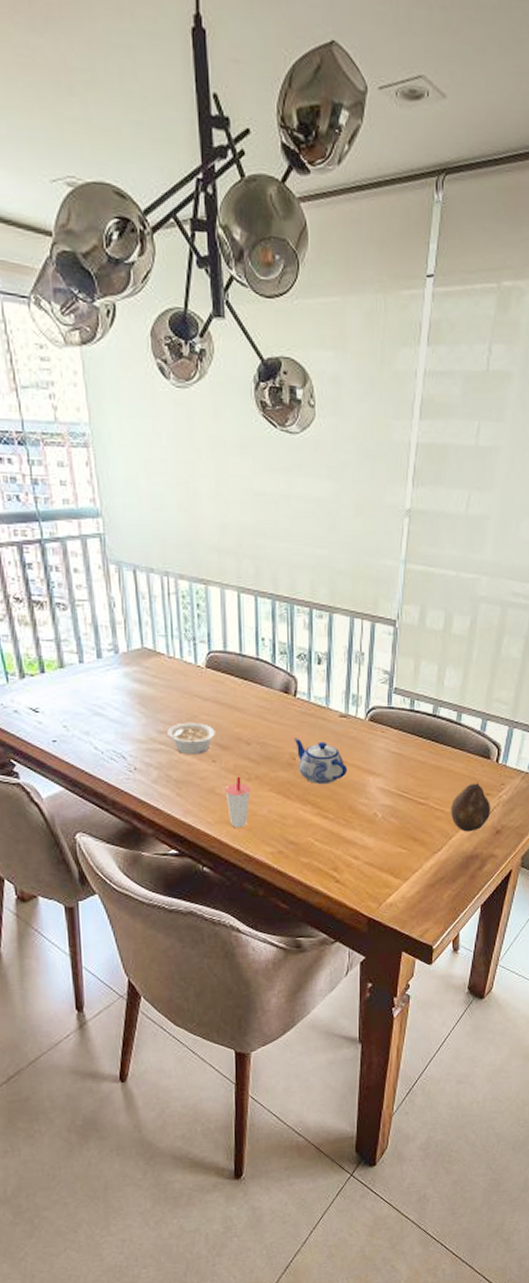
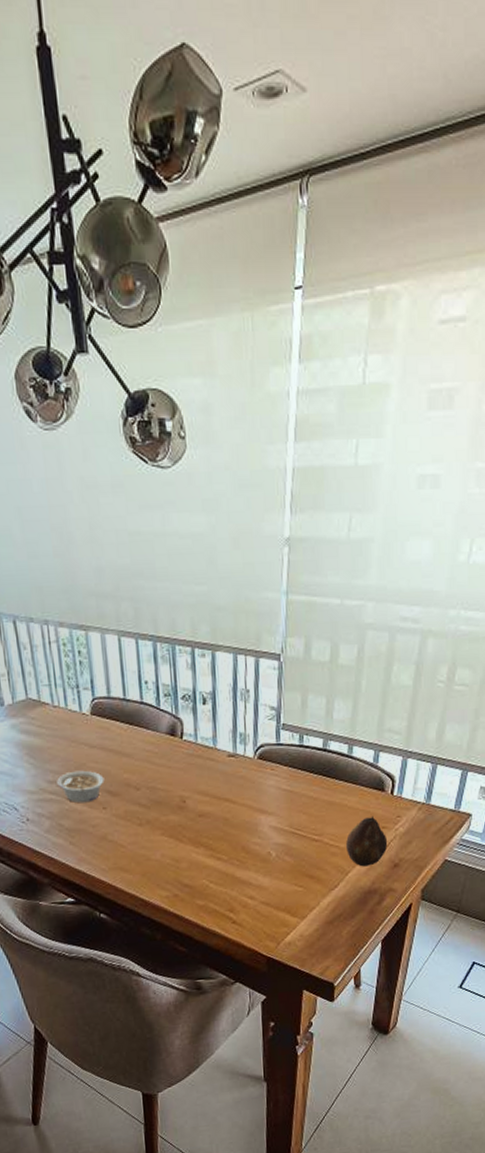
cup: present [225,776,251,828] -> none [117,822,142,874]
teapot: present [294,738,348,785] -> none [183,780,239,826]

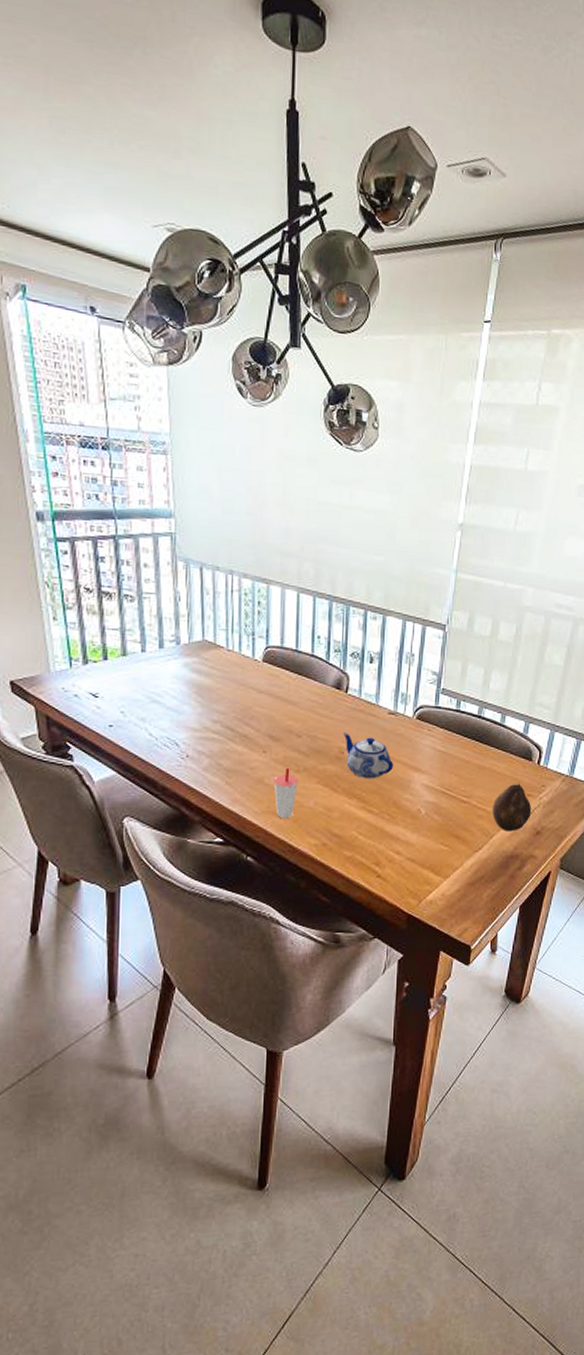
legume: present [57,770,104,803] -> none [221,713,268,745]
cup: none [117,822,142,874] -> present [273,767,298,819]
teapot: none [183,780,239,826] -> present [343,732,394,779]

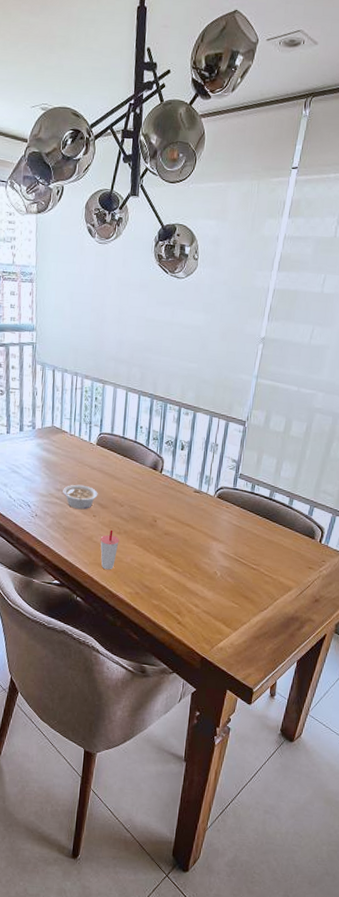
legume: none [221,713,268,745] -> present [63,484,98,510]
teapot: present [343,732,394,779] -> none [157,505,197,544]
fruit: present [493,783,532,832] -> none [277,557,312,597]

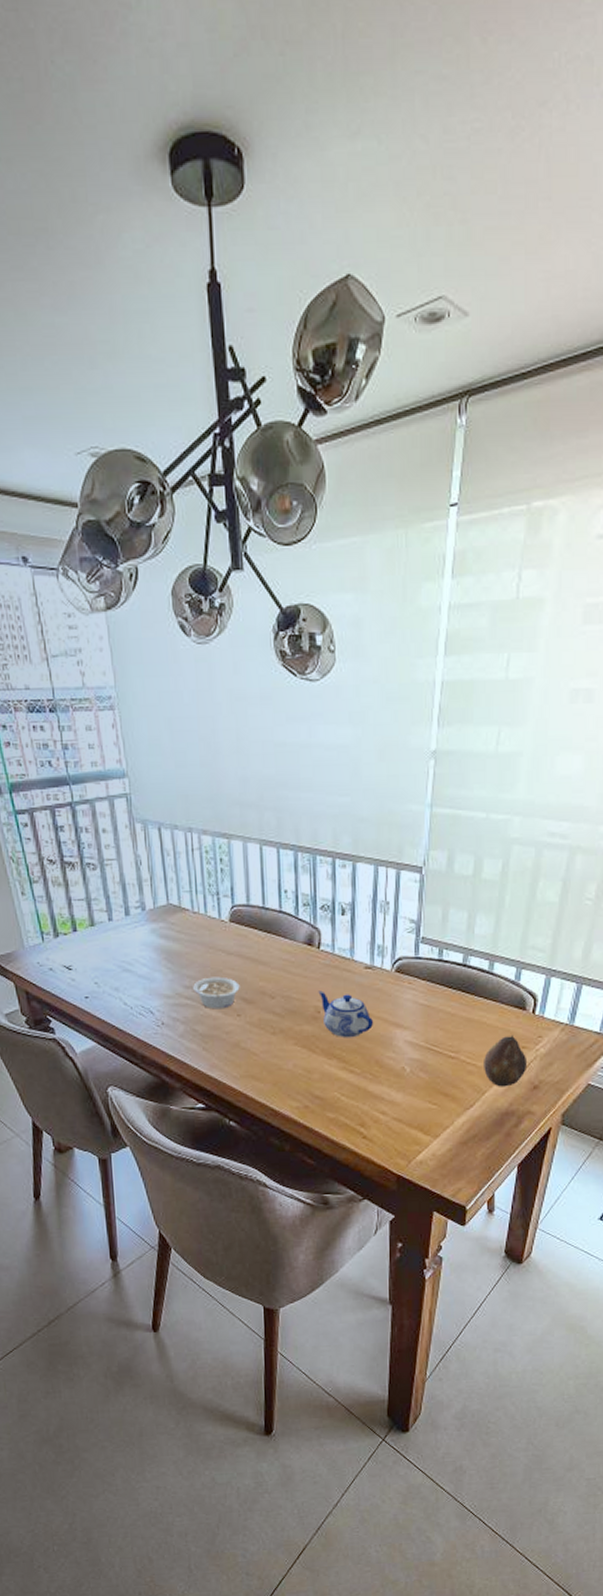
cup: present [100,529,120,570] -> none [250,1030,275,1082]
teapot: none [157,505,197,544] -> present [318,990,374,1038]
fruit: none [277,557,312,597] -> present [484,1035,528,1087]

